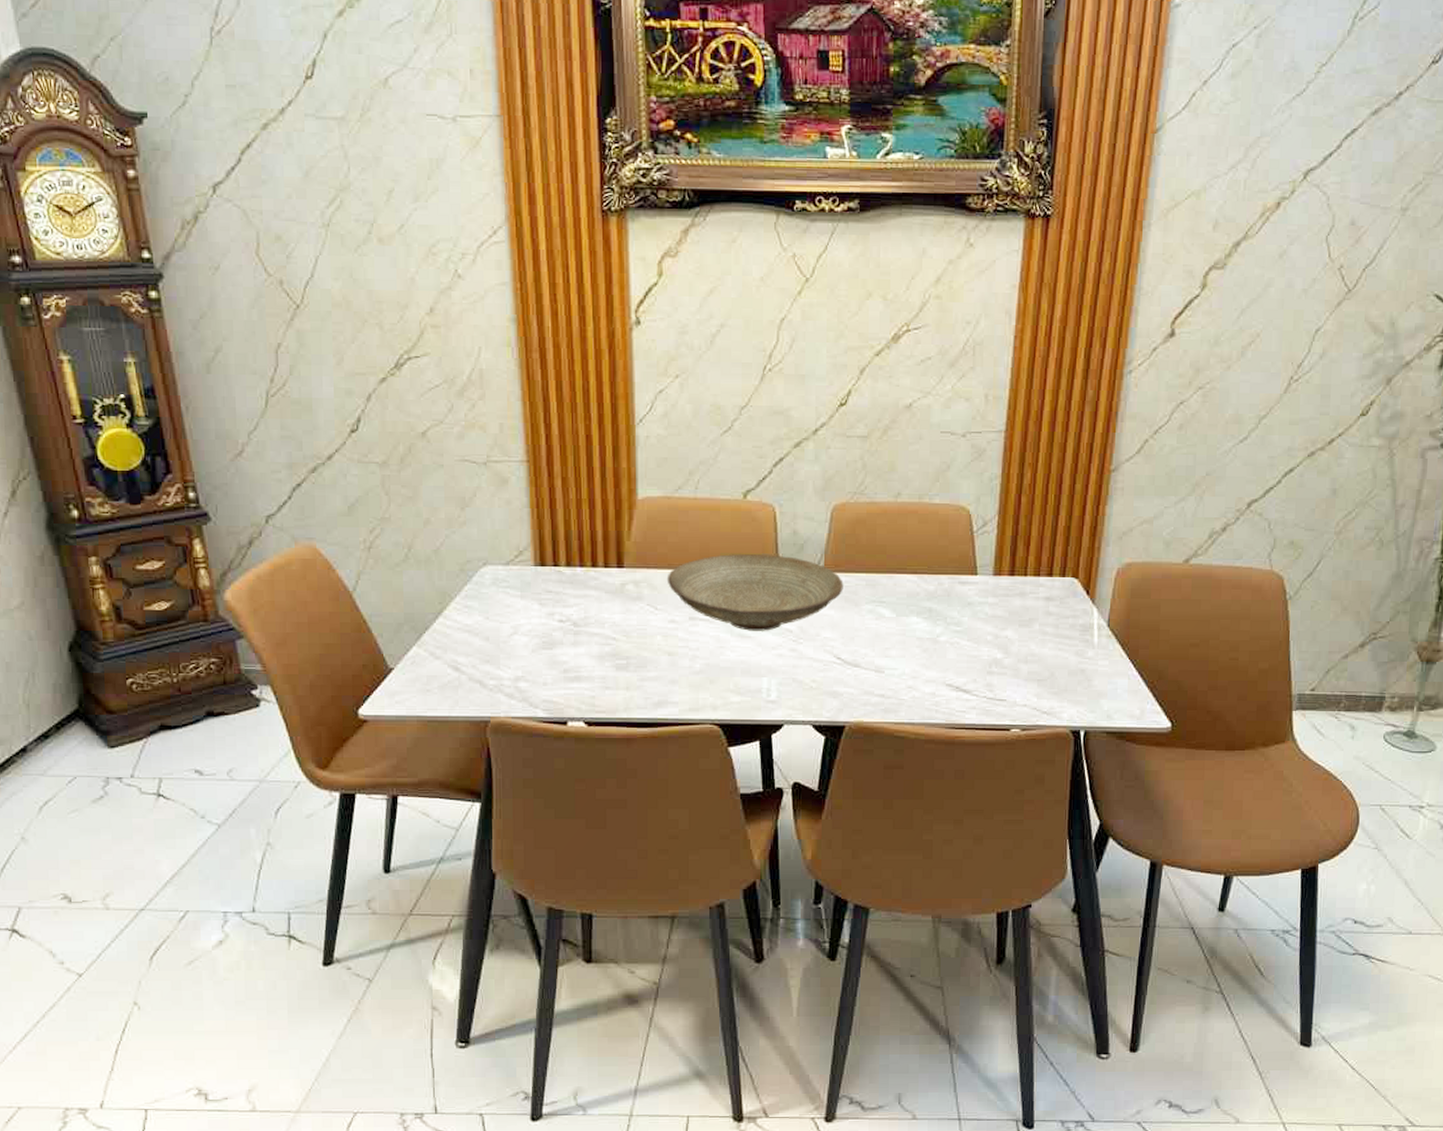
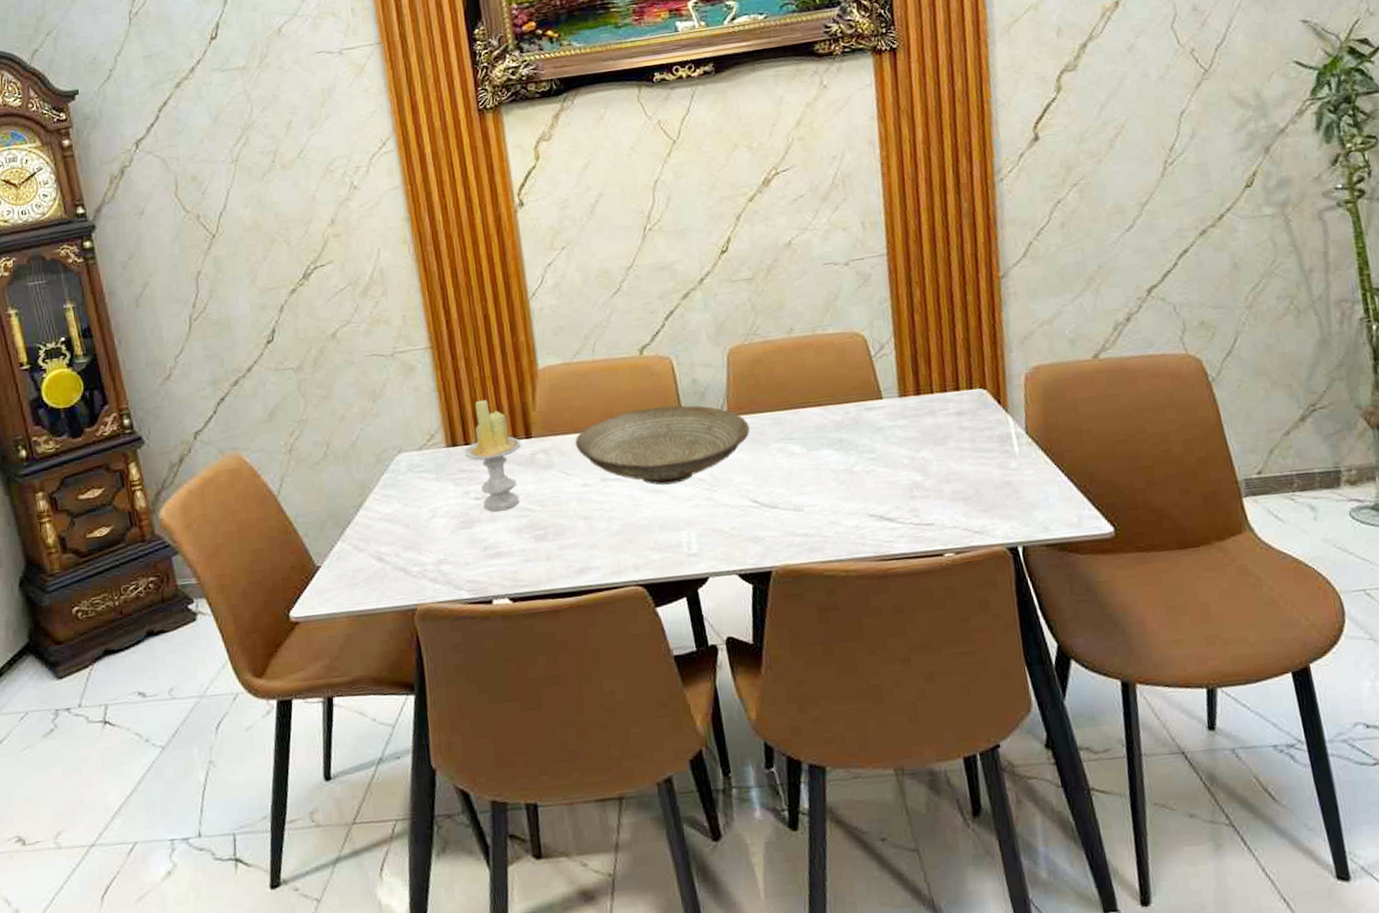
candle: none [552,522,611,636] -> present [463,399,521,512]

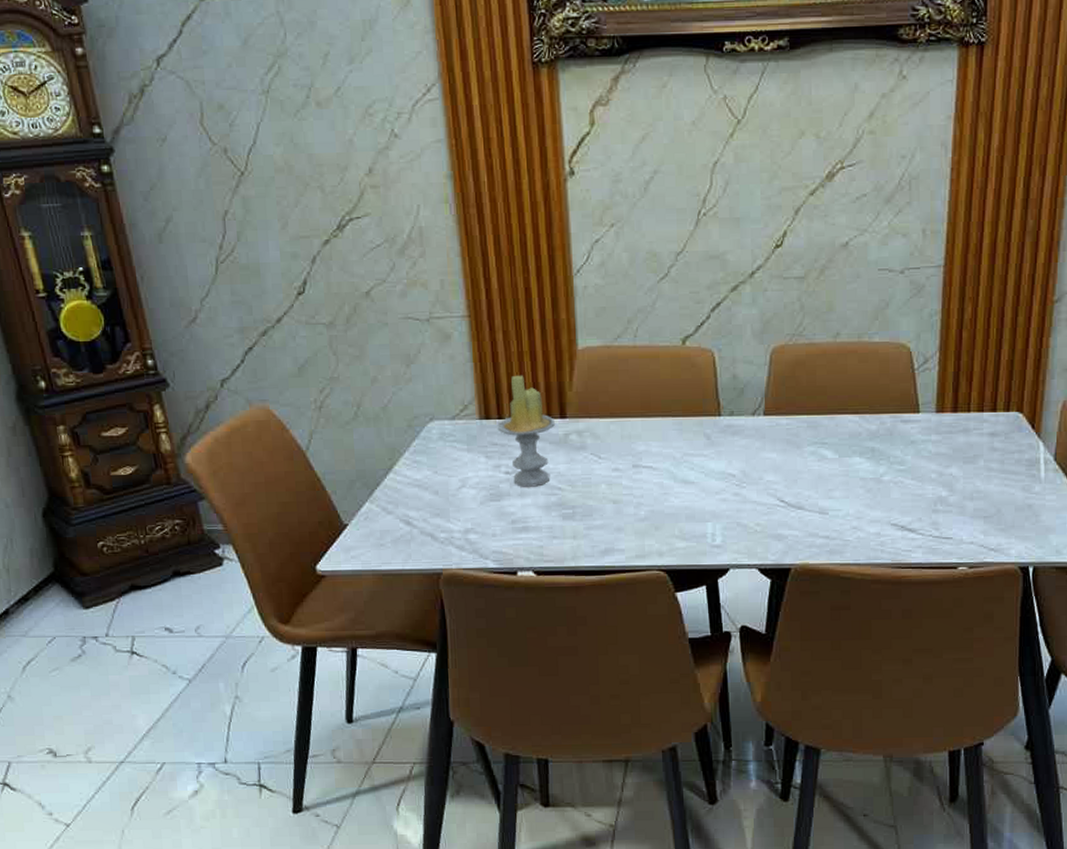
decorative bowl: present [574,405,750,485] -> none [609,399,785,477]

